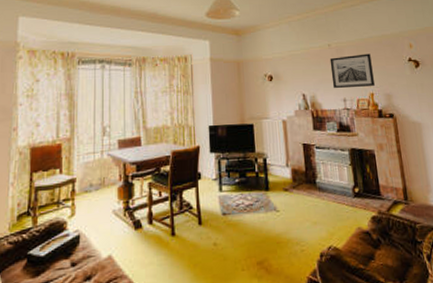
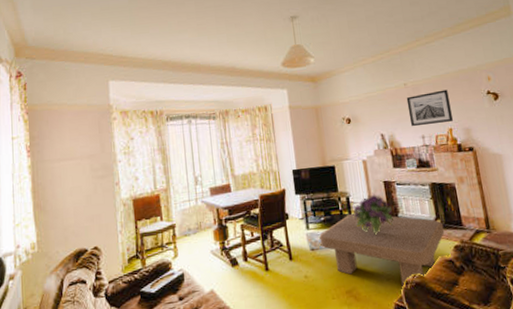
coffee table: none [232,176,363,260] -> present [319,213,445,288]
bouquet: none [269,156,311,201] -> present [352,194,394,235]

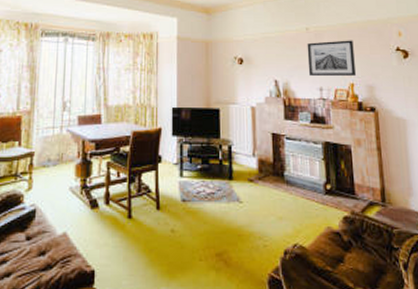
coffee table: present [319,213,445,288] -> none [193,165,334,258]
bouquet: present [352,194,394,235] -> none [233,146,279,192]

